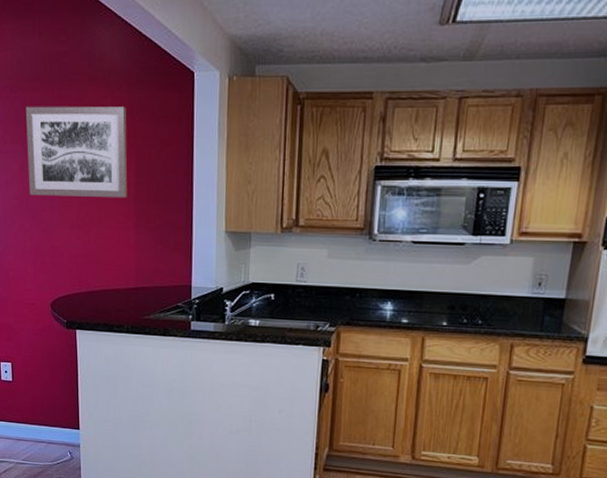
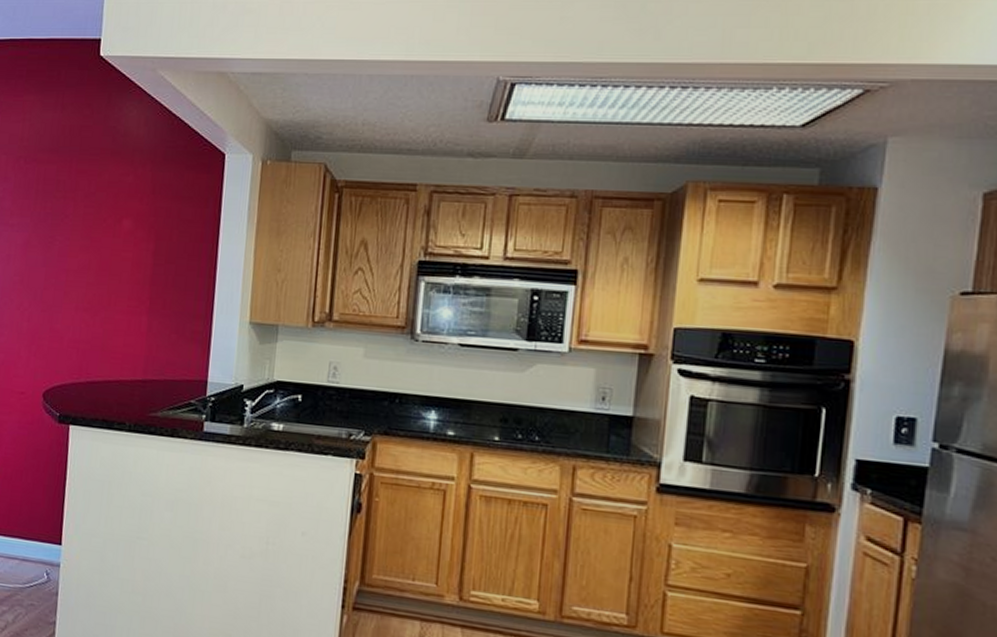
wall art: present [25,106,128,199] -> none [32,178,149,281]

